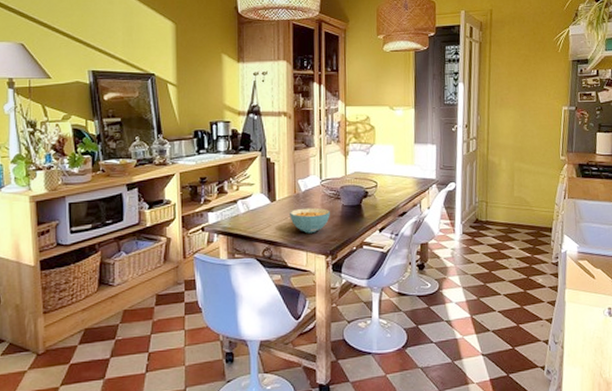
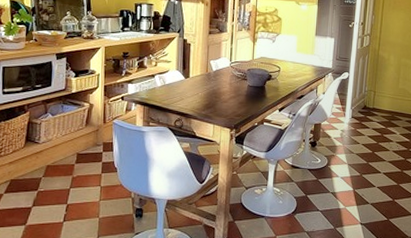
cereal bowl: present [290,207,330,234] -> none [201,86,237,109]

